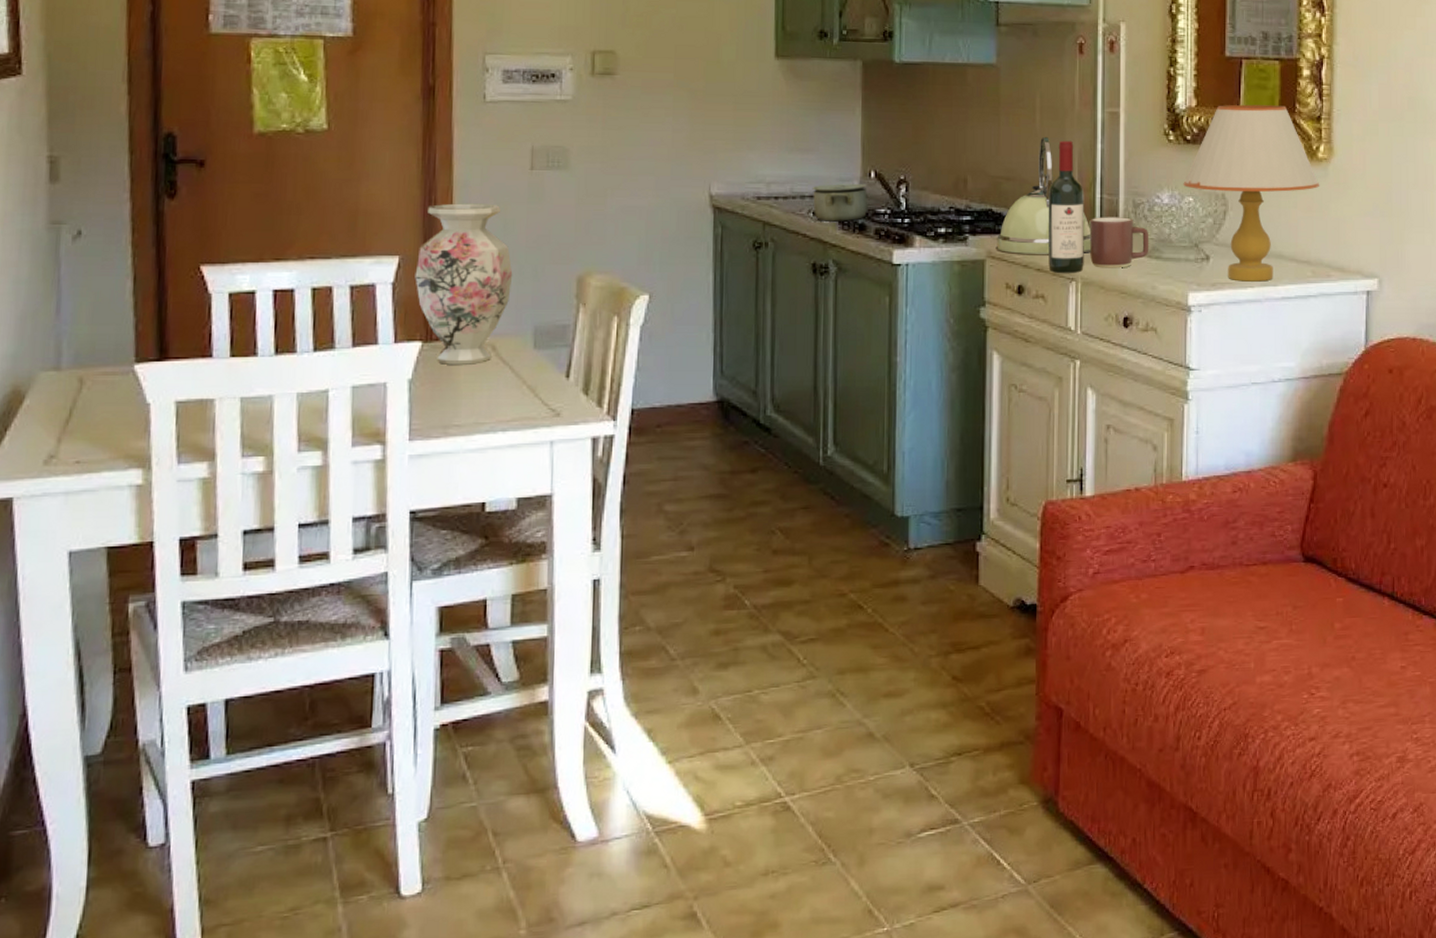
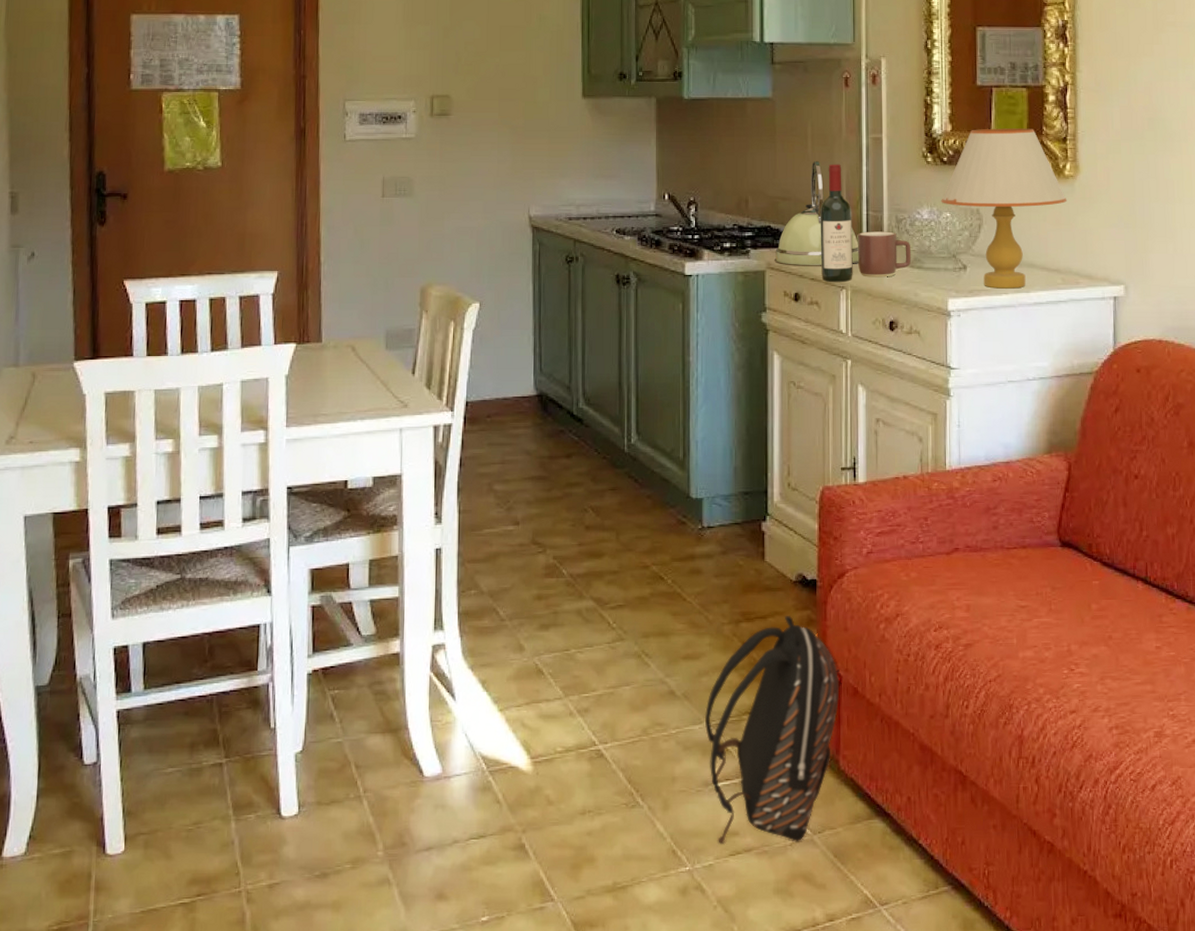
vase: present [415,203,513,365] -> none [290,226,369,363]
cooking pot: present [812,184,867,223] -> none [615,205,662,239]
backpack: none [907,645,1060,900] -> present [704,616,840,844]

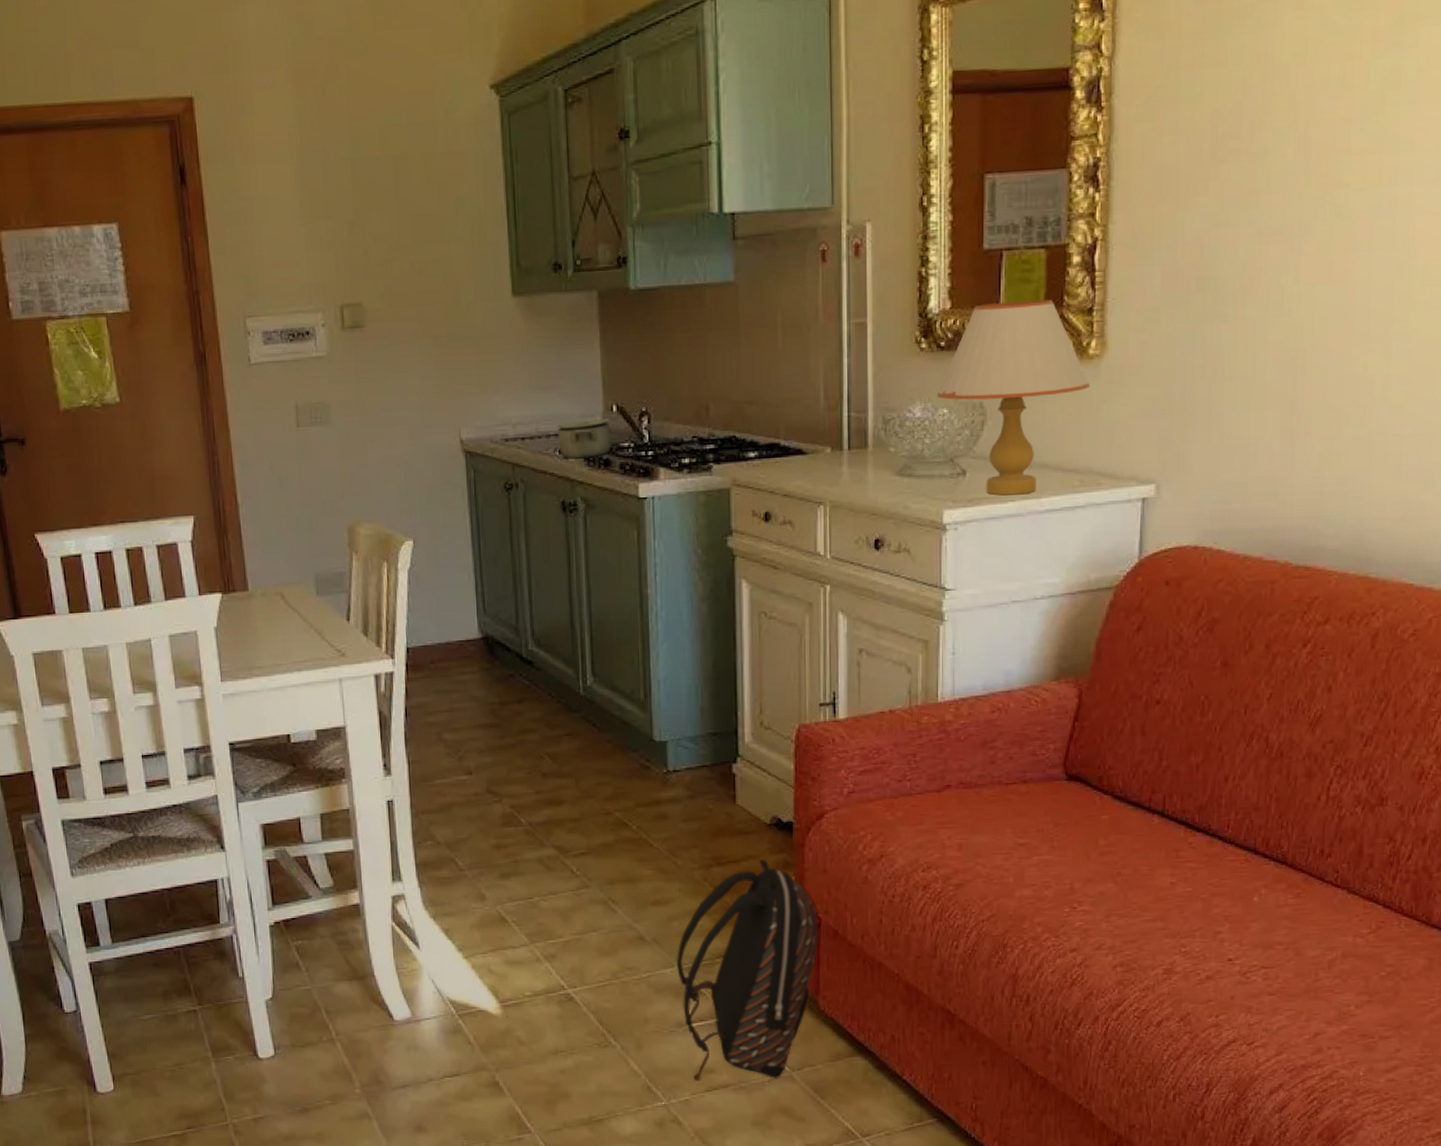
cooking pot: none [615,205,662,239] -> present [556,419,611,460]
kettle: present [774,160,858,267] -> none [740,355,838,482]
wine bottle: present [820,164,853,283] -> none [793,357,832,499]
mug: present [857,231,912,277] -> none [837,435,901,490]

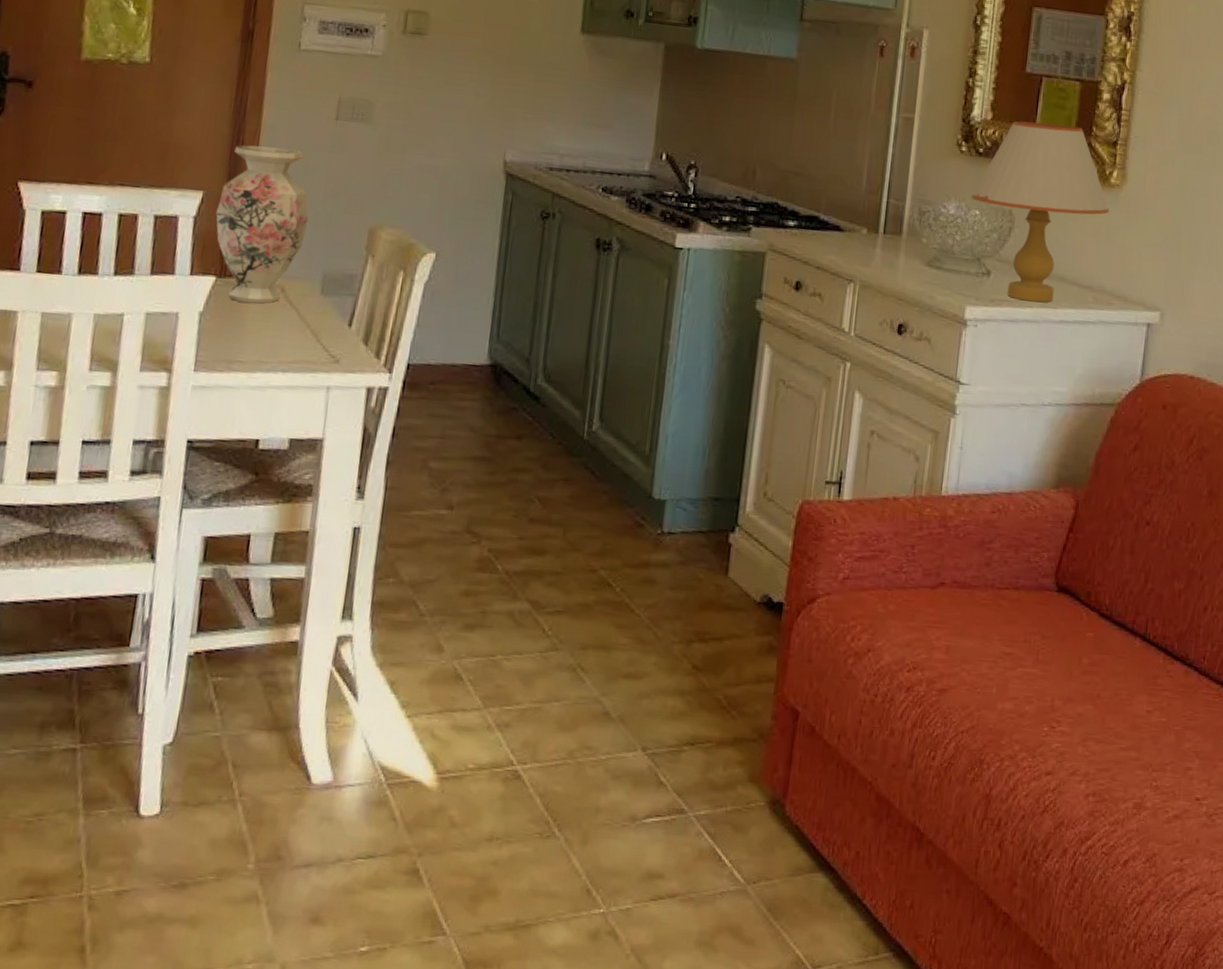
vase: none [208,462,292,613] -> present [215,144,309,304]
cooking pot: present [556,419,611,460] -> none [603,162,657,202]
backpack: present [676,859,819,1080] -> none [639,640,796,890]

